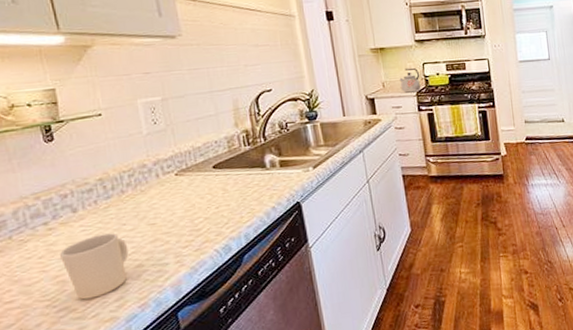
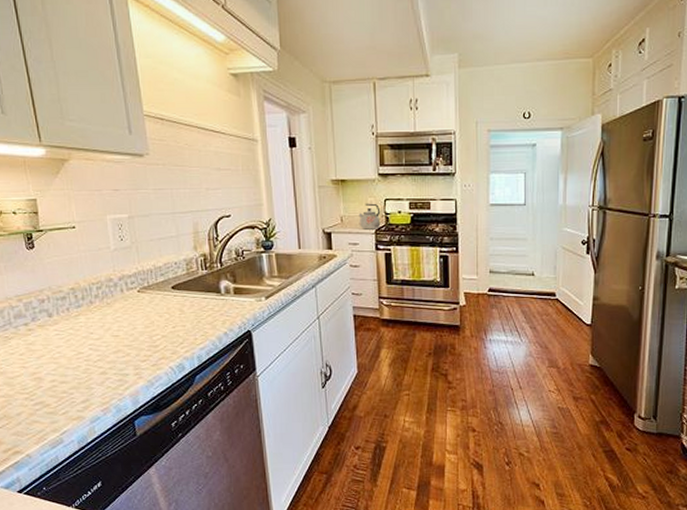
mug: present [60,233,129,300] -> none [37,340,95,397]

